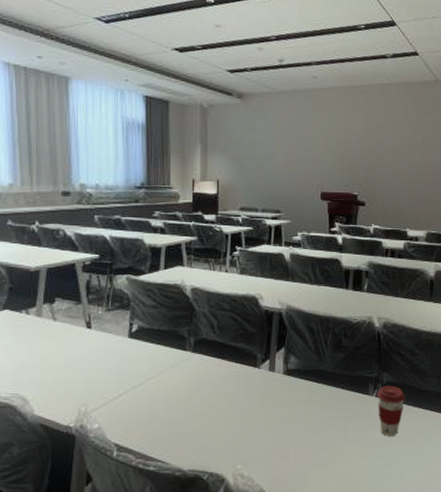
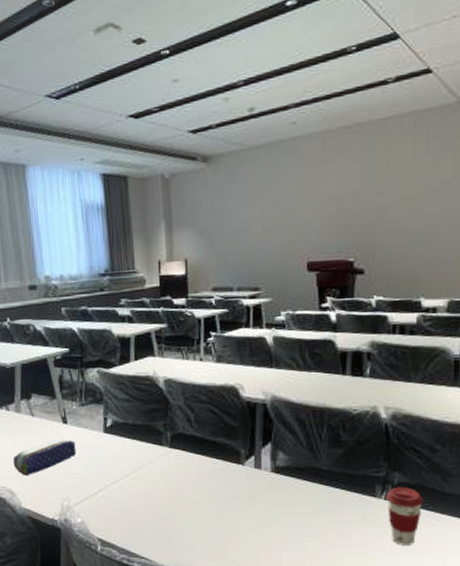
pencil case: none [28,343,98,382] -> present [13,438,76,476]

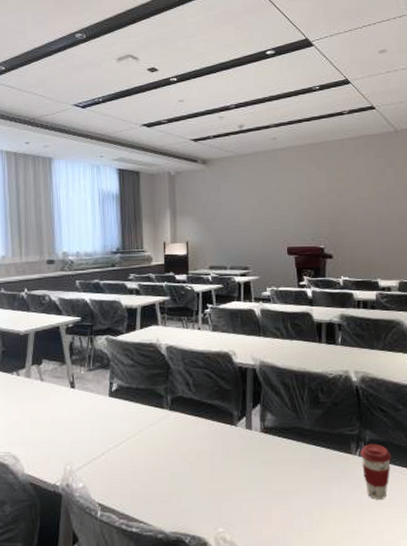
pencil case: present [13,438,76,476] -> none [19,402,82,441]

